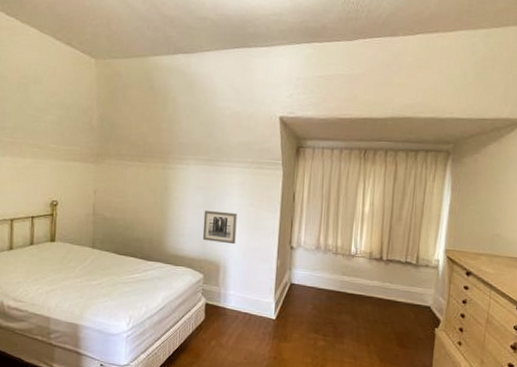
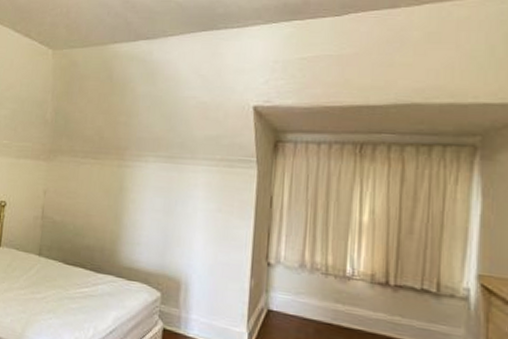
wall art: present [202,210,238,245] -> none [161,215,203,258]

